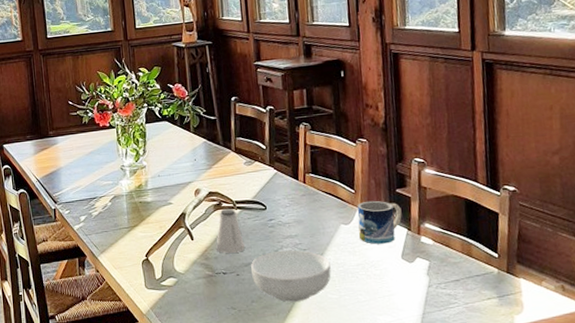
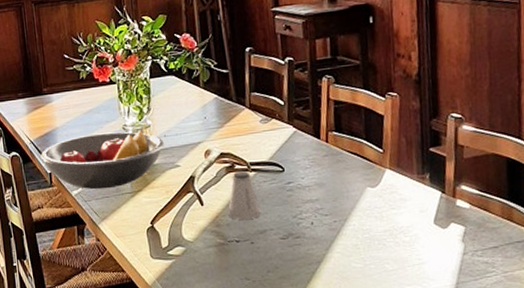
fruit bowl: none [46,169,158,225] -> present [40,128,164,190]
cereal bowl: present [251,250,331,302] -> none [267,215,356,272]
mug: present [357,201,402,244] -> none [385,161,436,209]

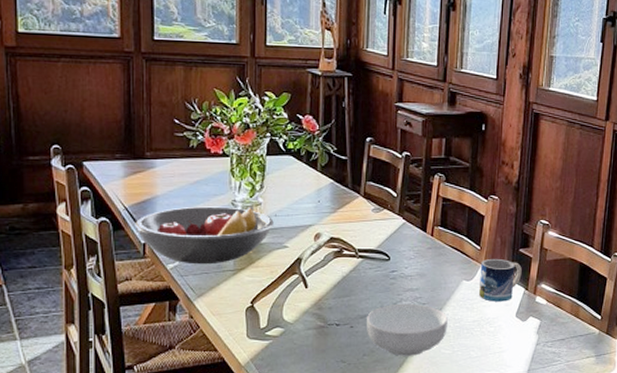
saltshaker: present [227,170,261,220] -> none [331,256,363,304]
cereal bowl: none [267,215,356,272] -> present [367,303,448,356]
mug: none [385,161,436,209] -> present [478,259,522,302]

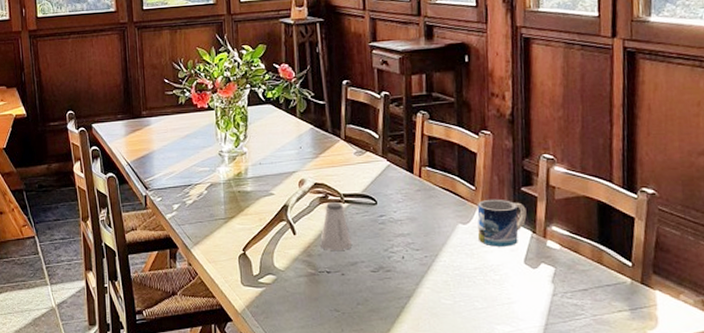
fruit bowl: present [135,206,274,265] -> none [136,155,259,214]
saltshaker: none [331,256,363,304] -> present [319,201,353,250]
cereal bowl: present [367,303,448,356] -> none [358,249,446,306]

